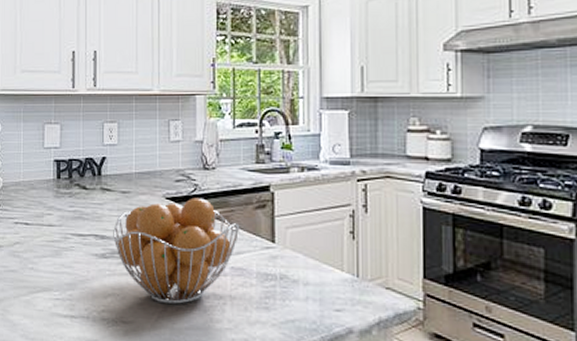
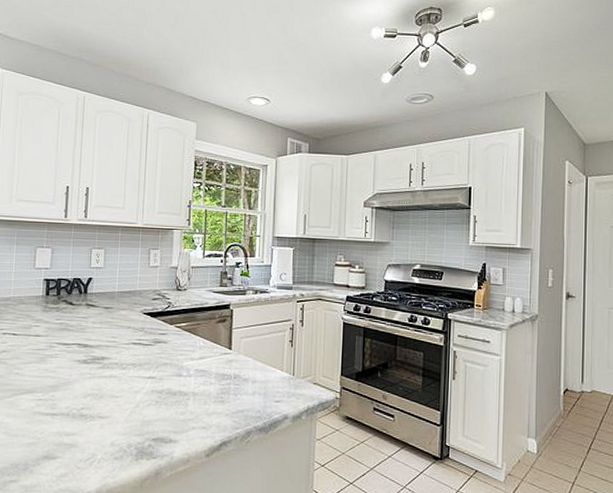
fruit basket: present [113,197,239,305] -> none [95,313,203,401]

